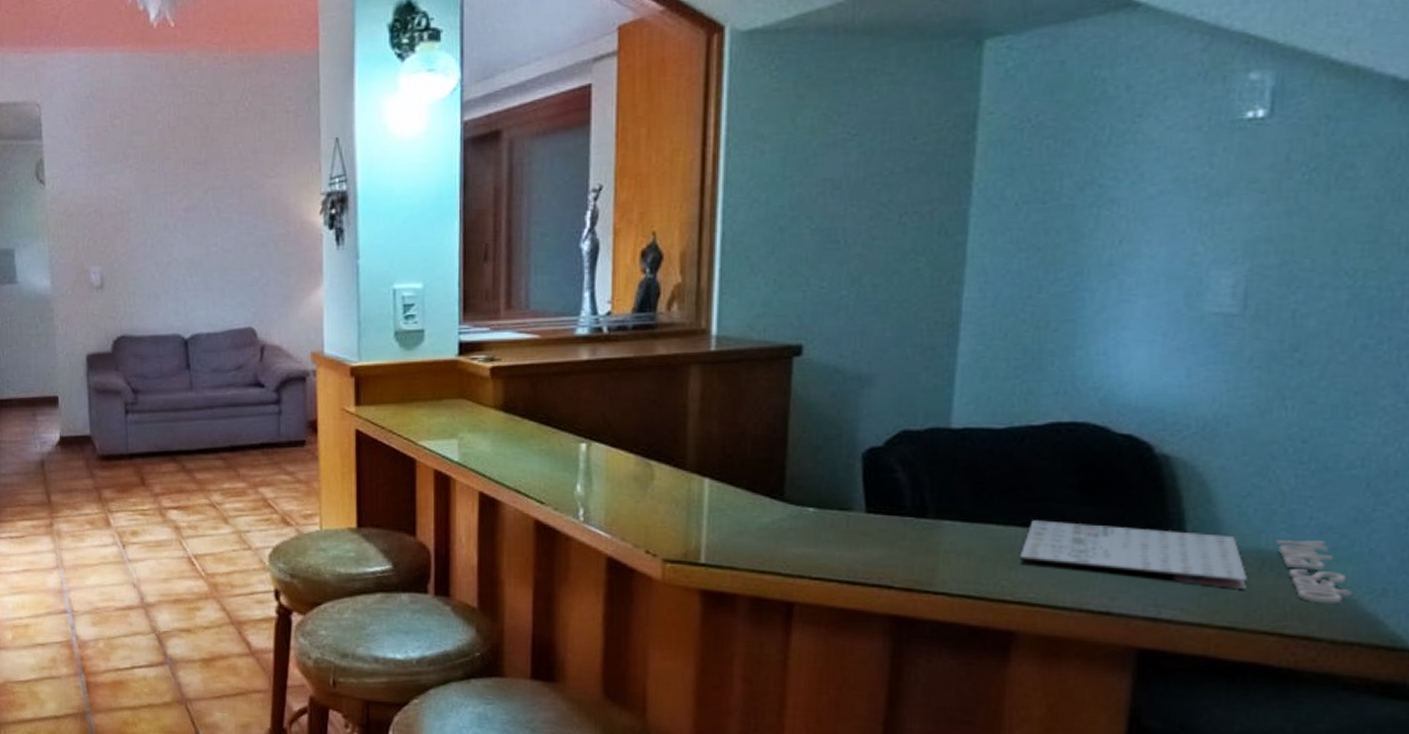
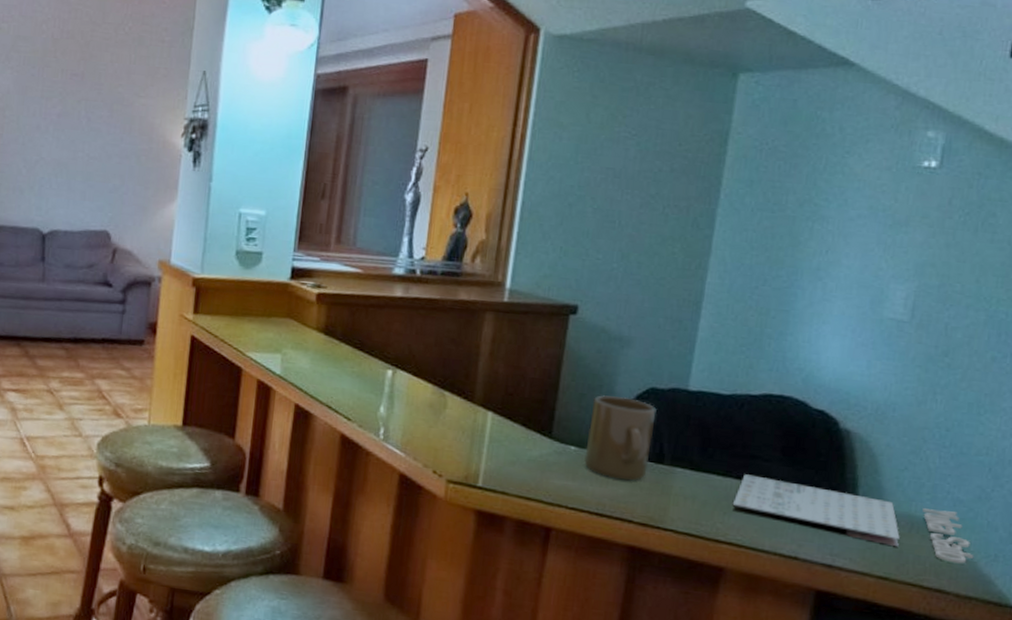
cup: none [827,444,912,541] -> present [584,395,657,481]

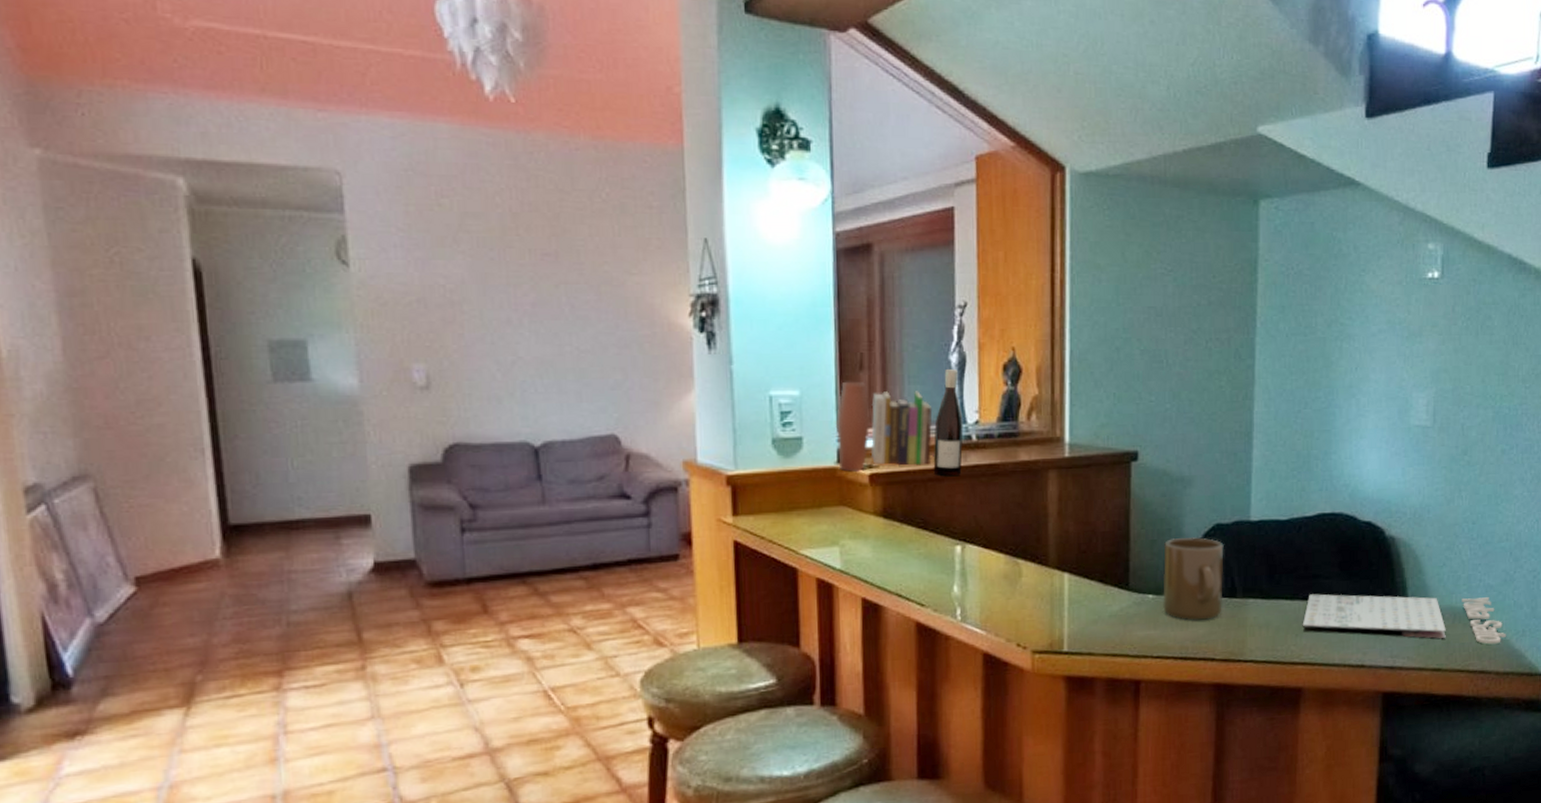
vase: none [291,207,326,290] -> present [835,381,870,472]
books: none [321,220,383,292] -> present [870,391,933,466]
bottle: none [376,207,411,306] -> present [933,369,963,477]

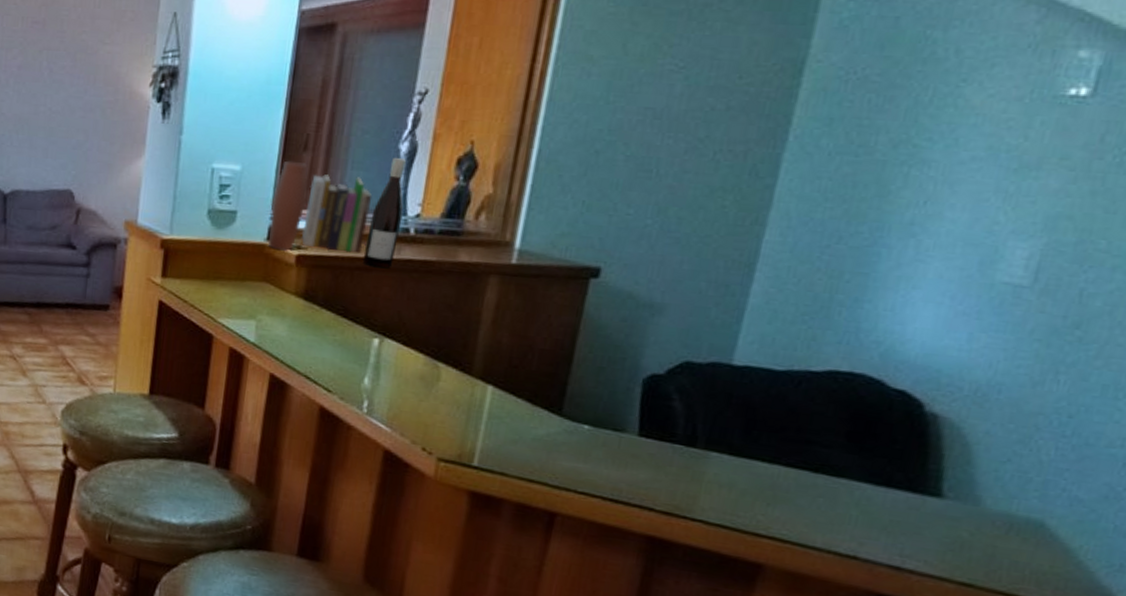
cup: present [1162,536,1224,620] -> none [599,369,691,465]
magazine: present [1302,594,1507,644] -> none [777,461,1092,573]

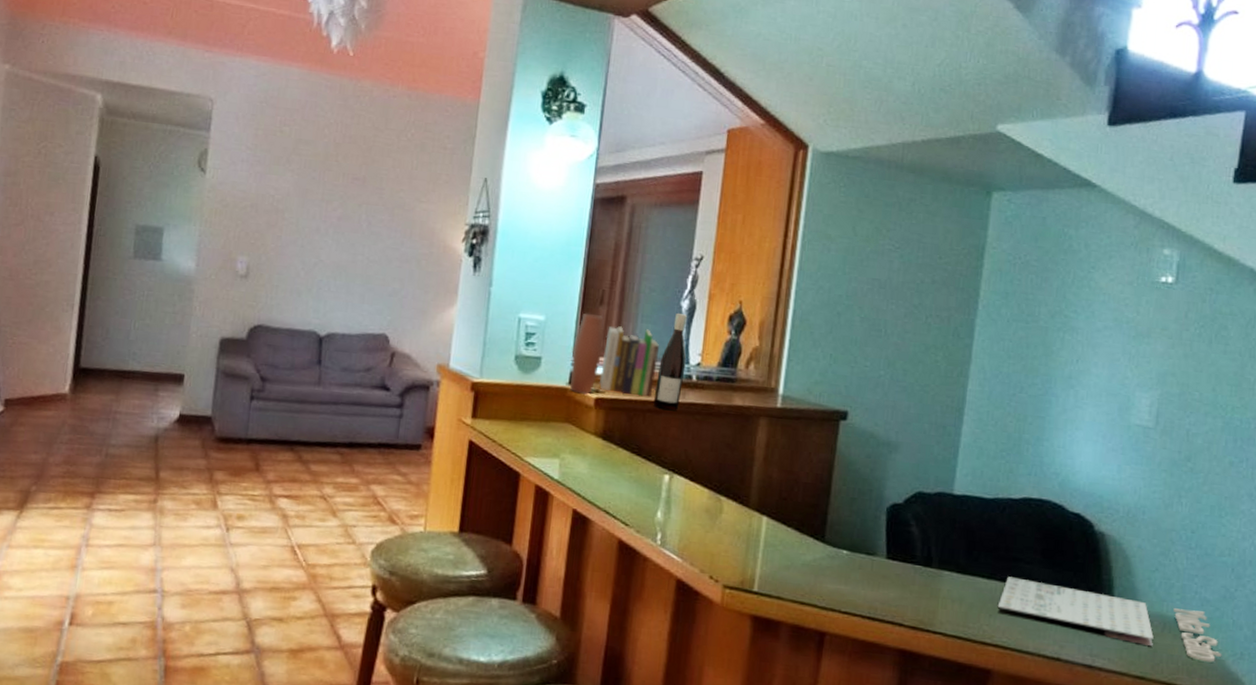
magazine: none [777,461,1092,573] -> present [997,576,1222,663]

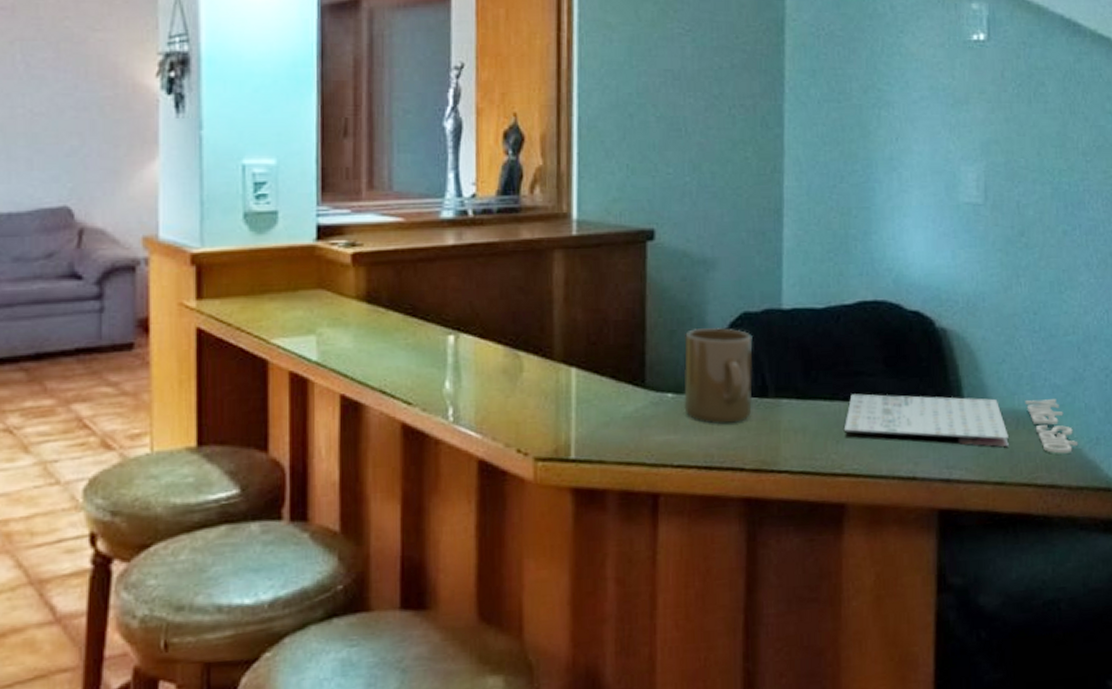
vase: present [570,313,604,394] -> none [315,149,355,250]
books: present [599,326,660,397] -> none [353,160,424,244]
bottle: present [653,313,687,411] -> none [424,137,458,257]
cup: none [856,499,924,584] -> present [683,326,753,423]

